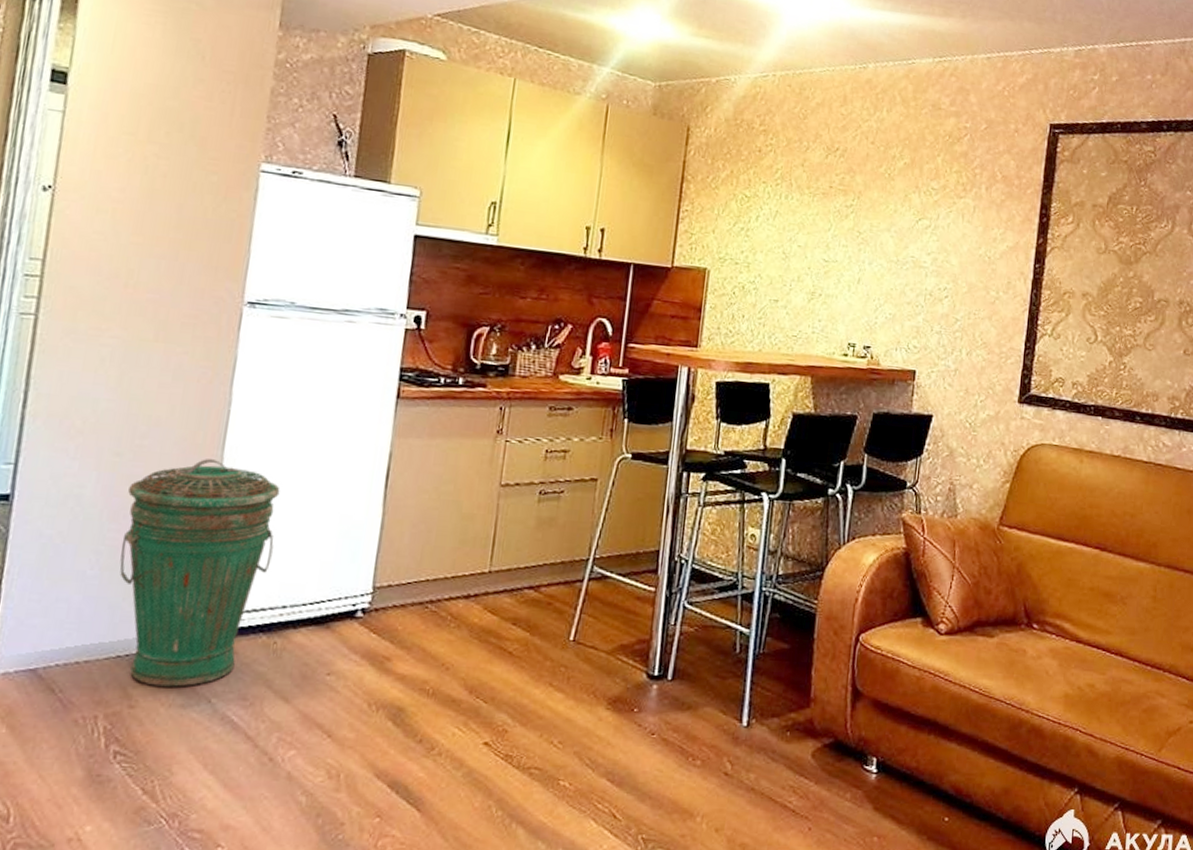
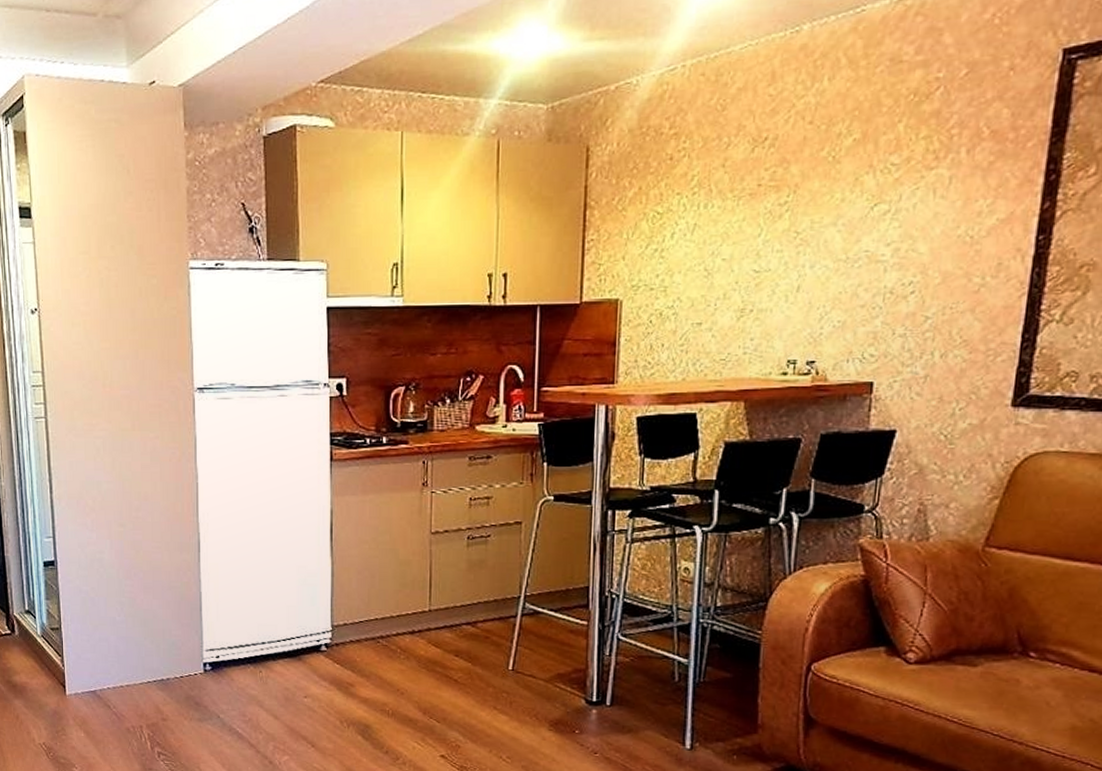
trash can: present [119,459,280,687] -> none [134,525,248,706]

